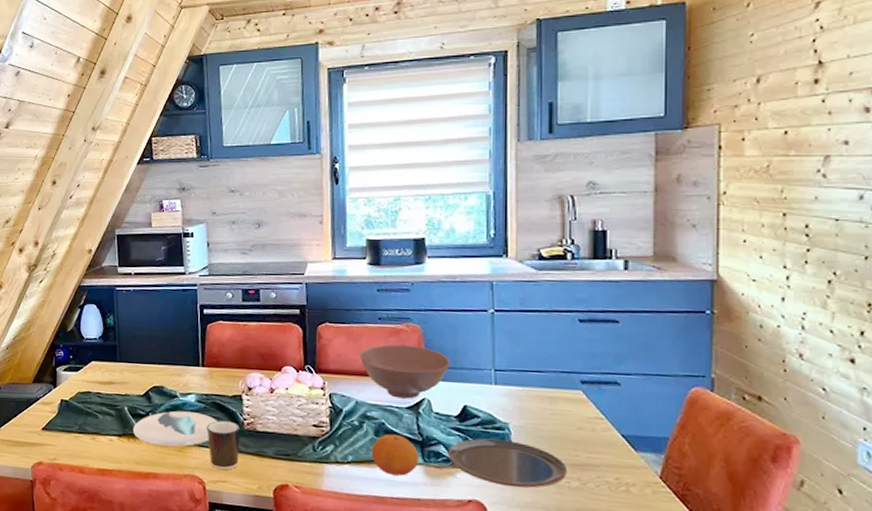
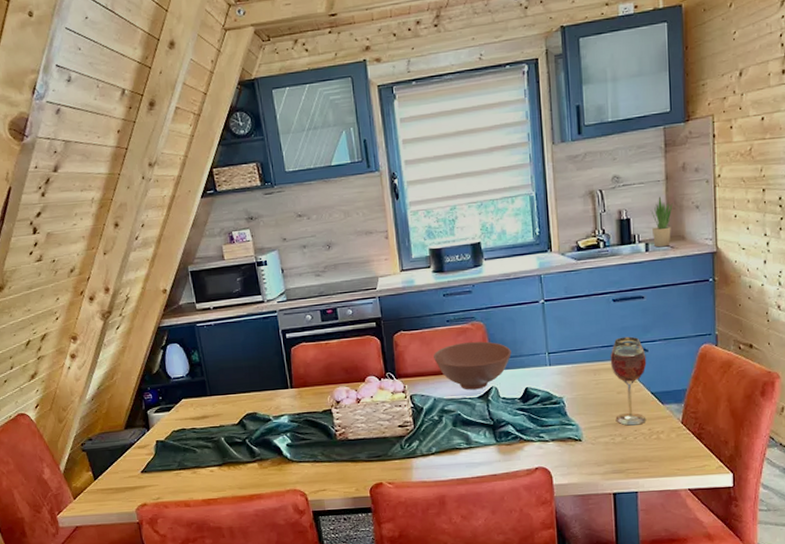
plate: present [132,410,217,448] -> none [231,431,311,469]
mug: present [207,420,240,471] -> none [302,434,336,481]
fruit: present [371,434,418,476] -> none [451,422,492,458]
plate: present [447,438,568,488] -> none [515,412,612,451]
wineglass: none [571,364,618,471] -> present [610,336,647,426]
potted plant: none [633,209,662,267] -> present [650,196,673,248]

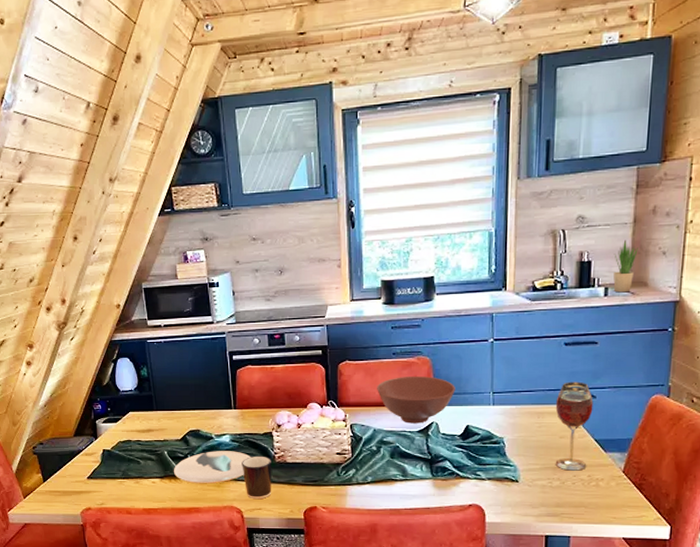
plate: none [231,431,311,469] -> present [173,451,251,484]
mug: none [302,434,336,481] -> present [242,456,272,500]

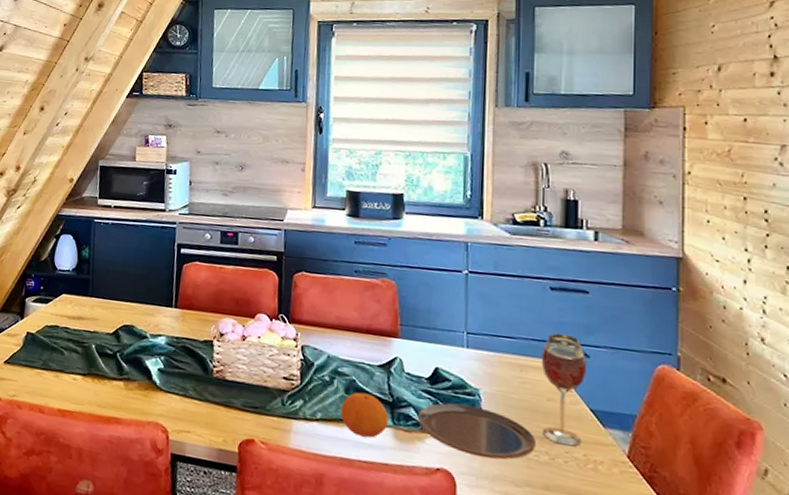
plate: present [173,451,251,484] -> none [98,352,186,392]
mug: present [242,456,272,500] -> none [174,365,209,420]
bowl: present [377,376,455,424] -> none [334,298,424,357]
fruit: none [387,455,428,490] -> present [340,392,388,438]
plate: none [452,452,551,491] -> present [417,403,537,460]
potted plant: present [613,239,638,293] -> none [603,182,631,240]

